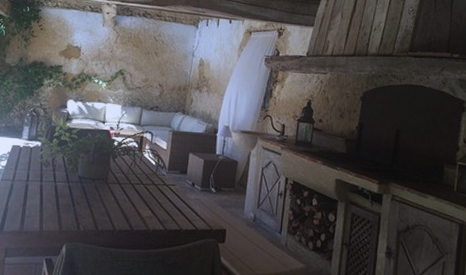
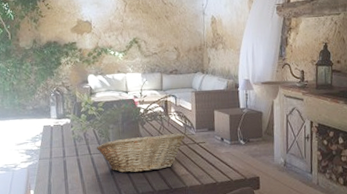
fruit basket: none [62,167,156,208] -> present [96,133,186,173]

